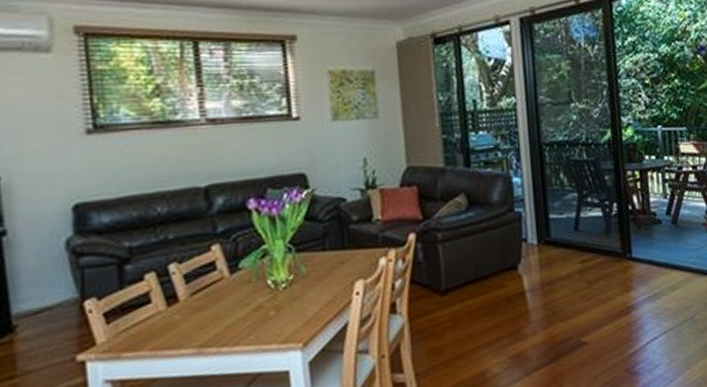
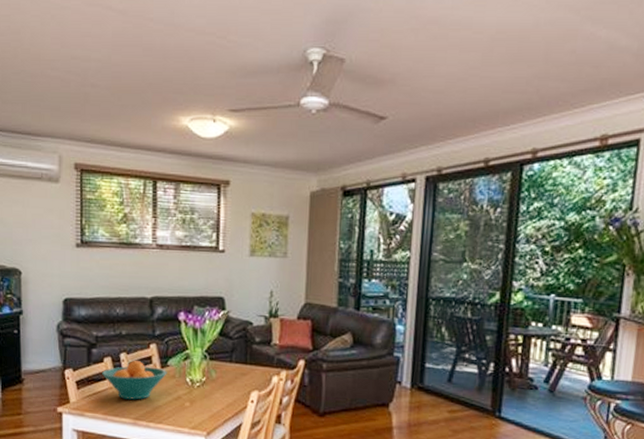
fruit bowl: none [143,269,240,324] -> present [102,360,167,400]

